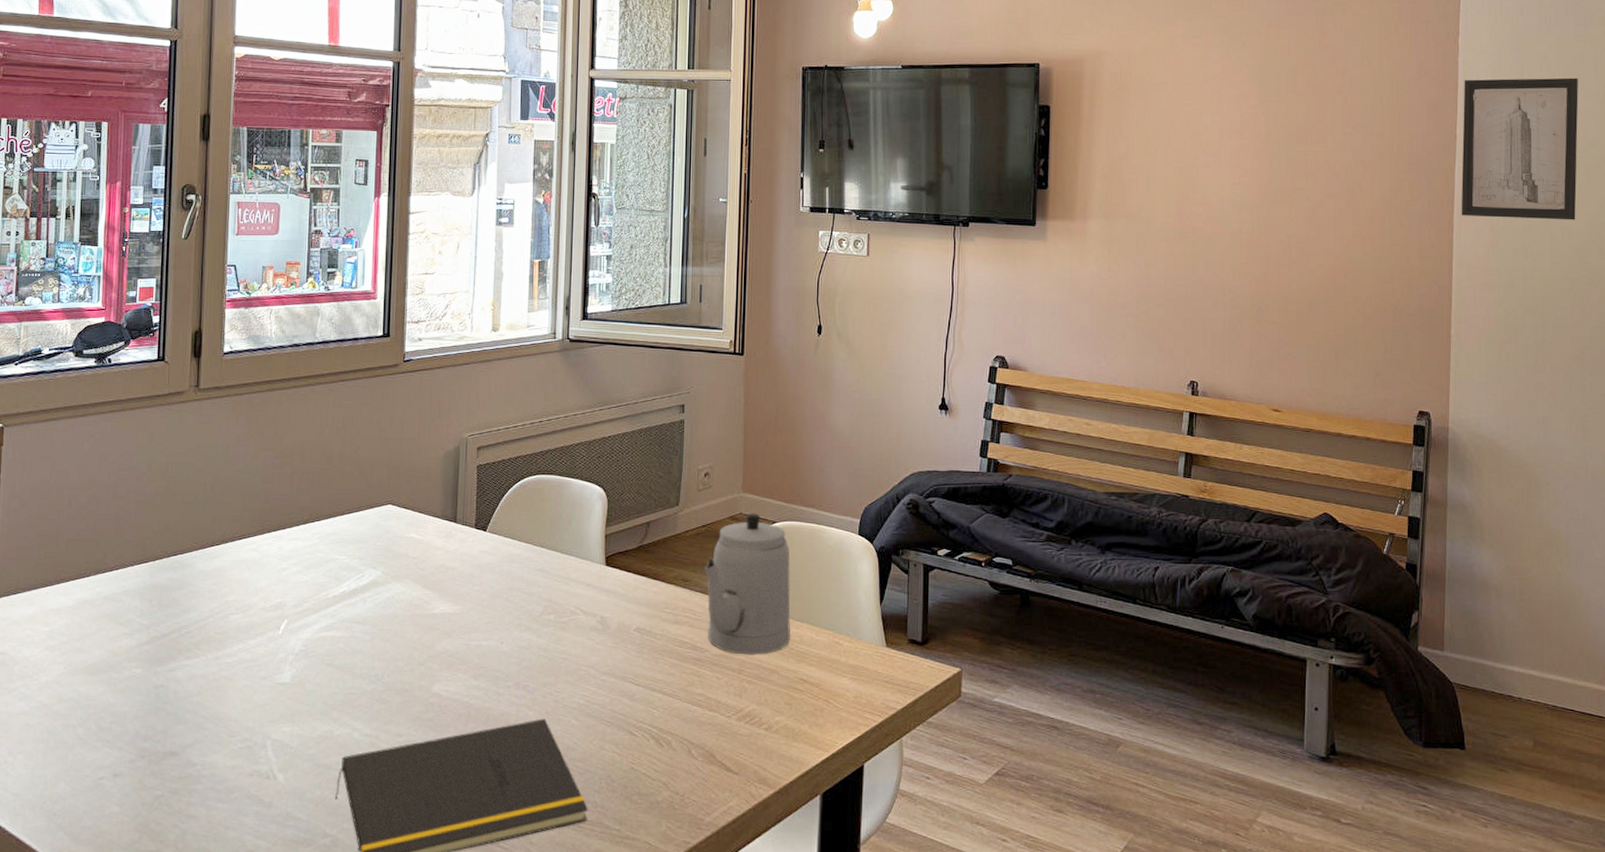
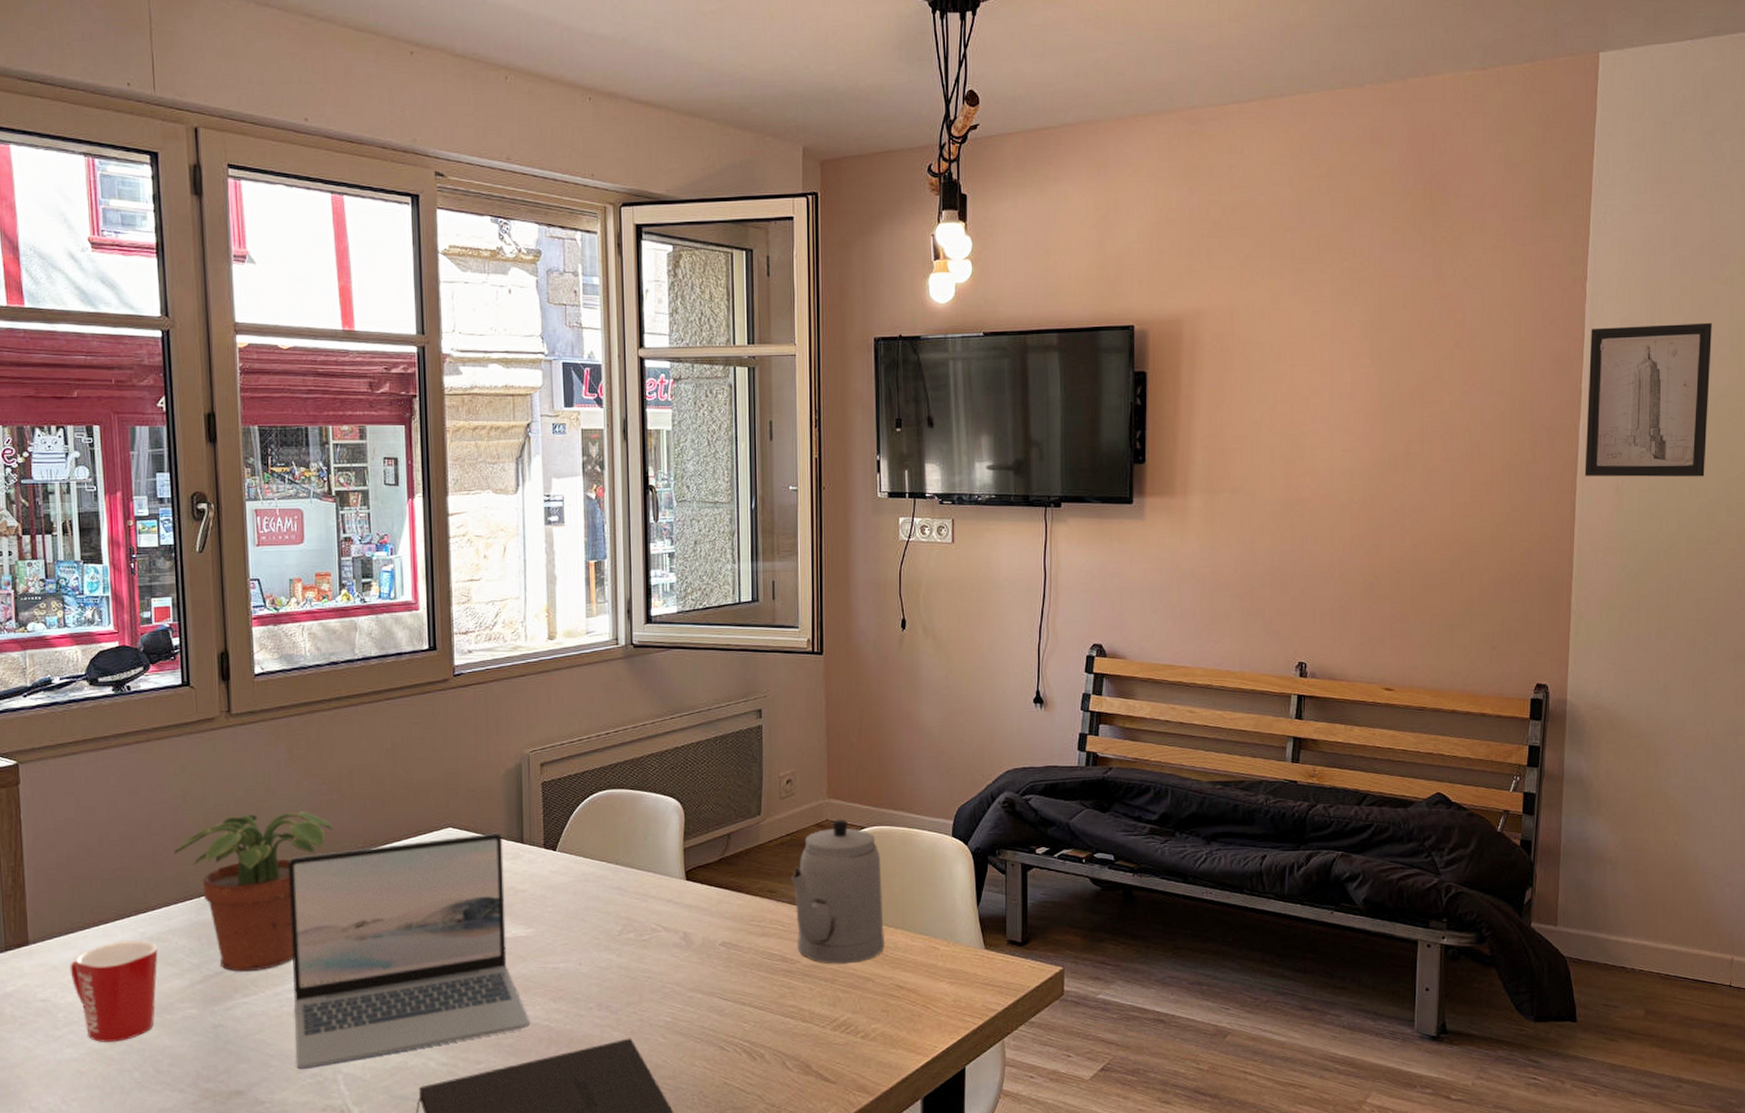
mug: none [29,599,112,697] -> present [70,940,158,1042]
potted plant: none [135,482,283,635] -> present [173,811,334,972]
laptop: none [229,511,450,733] -> present [288,832,529,1069]

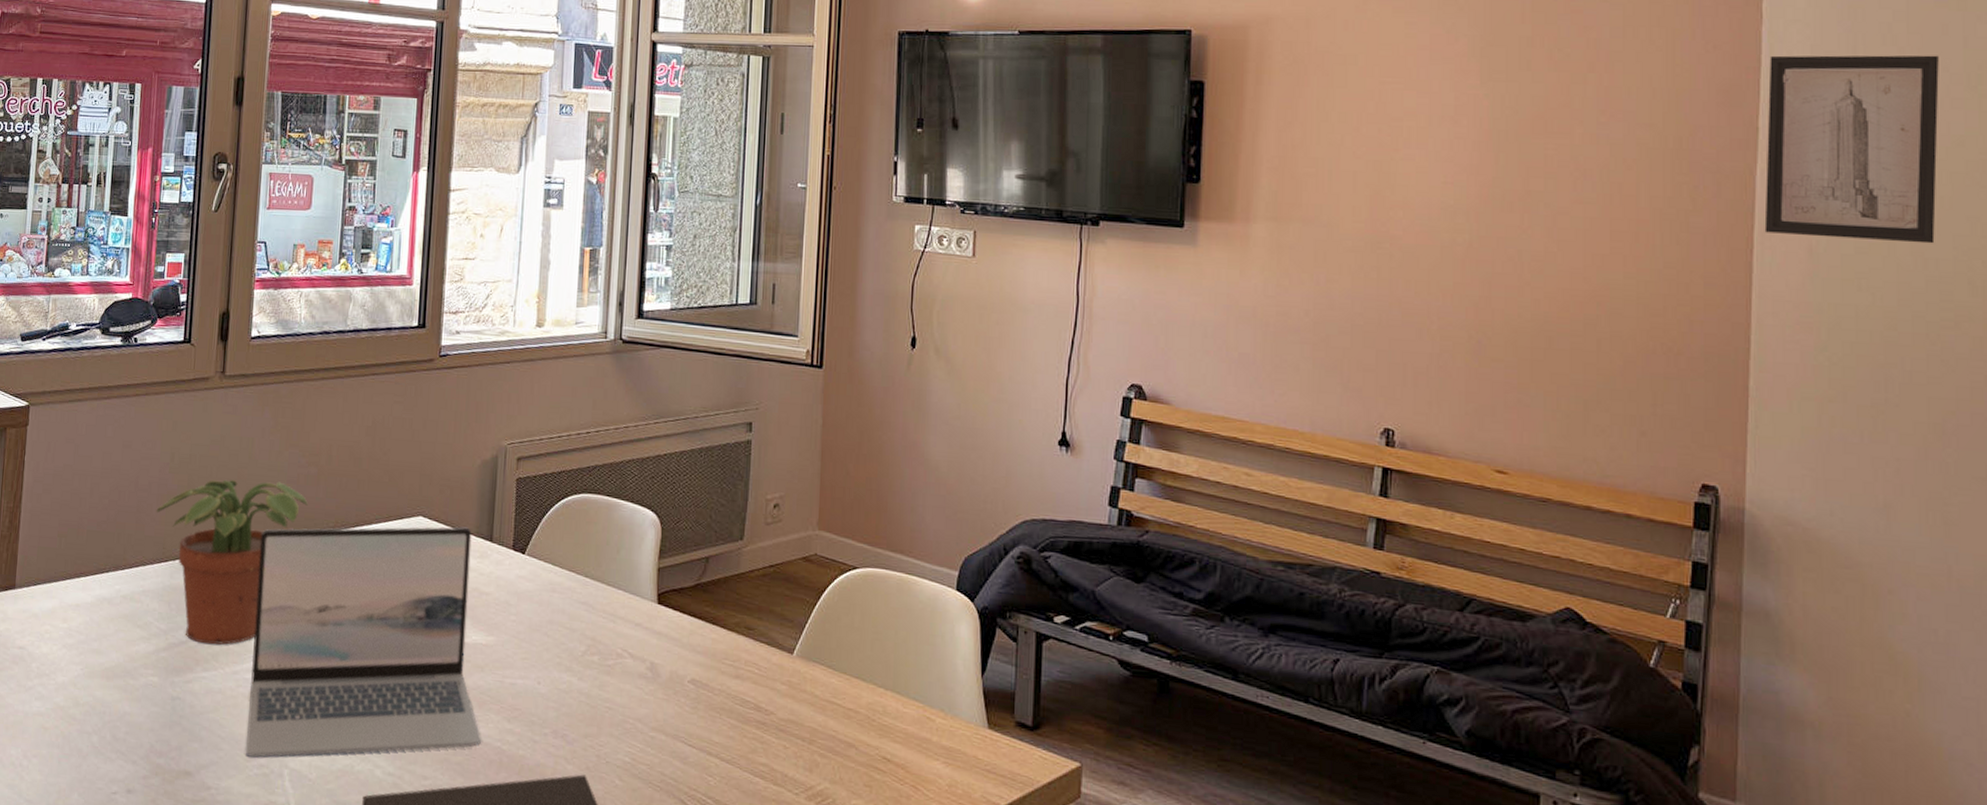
mug: present [70,940,158,1042] -> none [48,596,130,701]
teapot: present [791,819,884,964] -> none [772,554,873,724]

